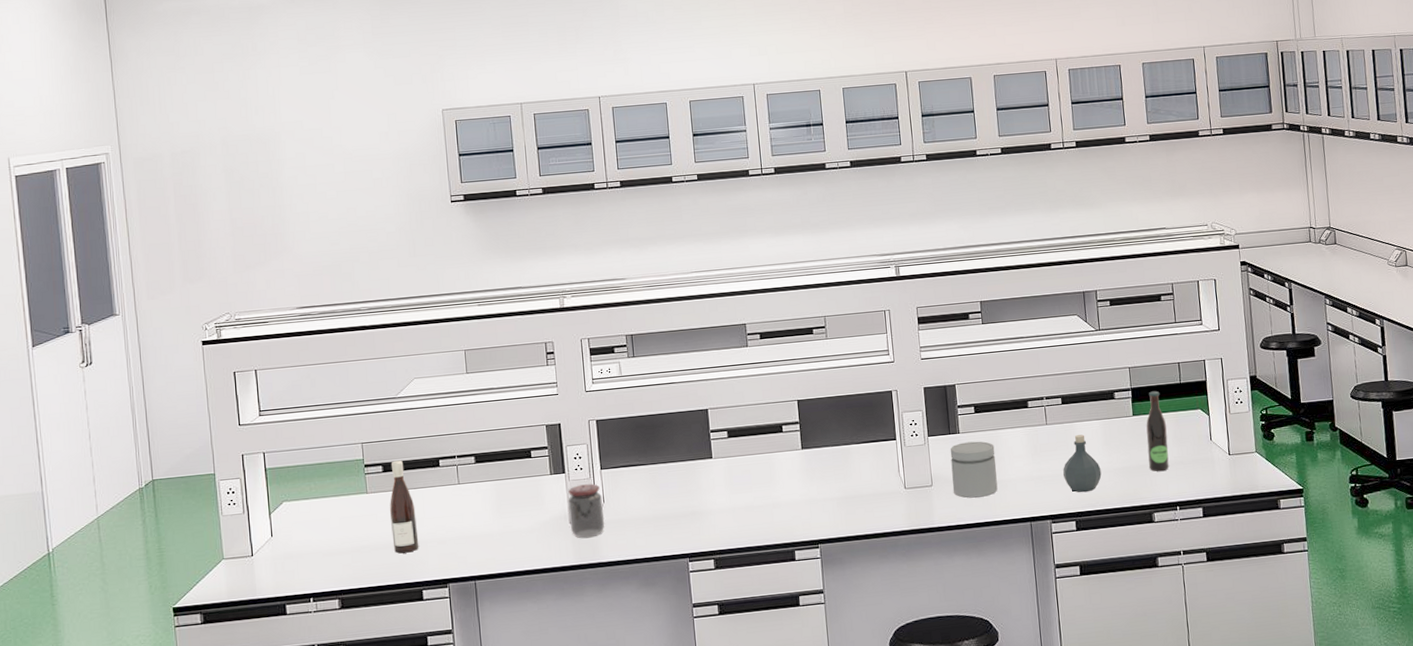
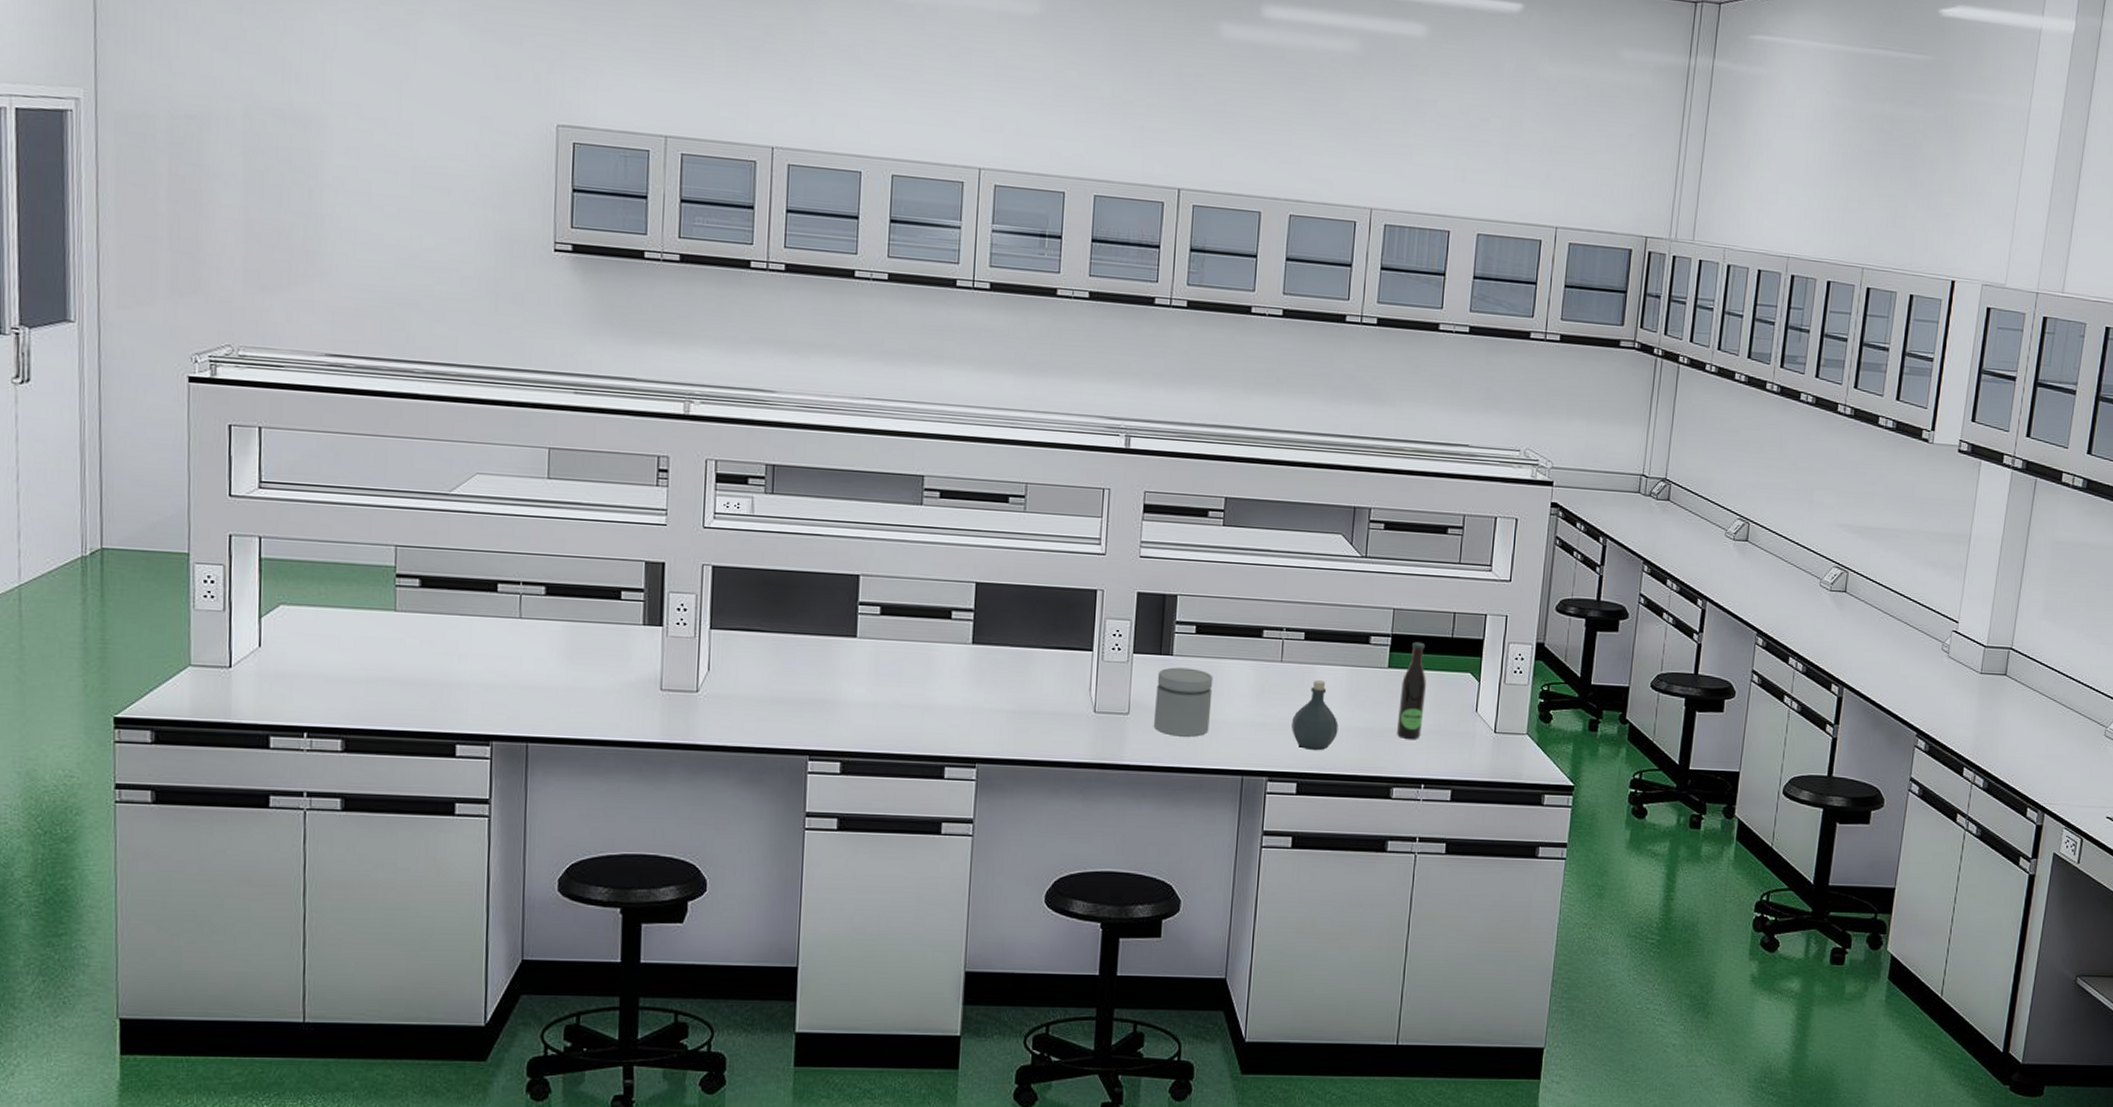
bottle: present [389,460,419,554] -> none [423,575,459,695]
jar: present [568,483,605,539] -> none [660,644,708,712]

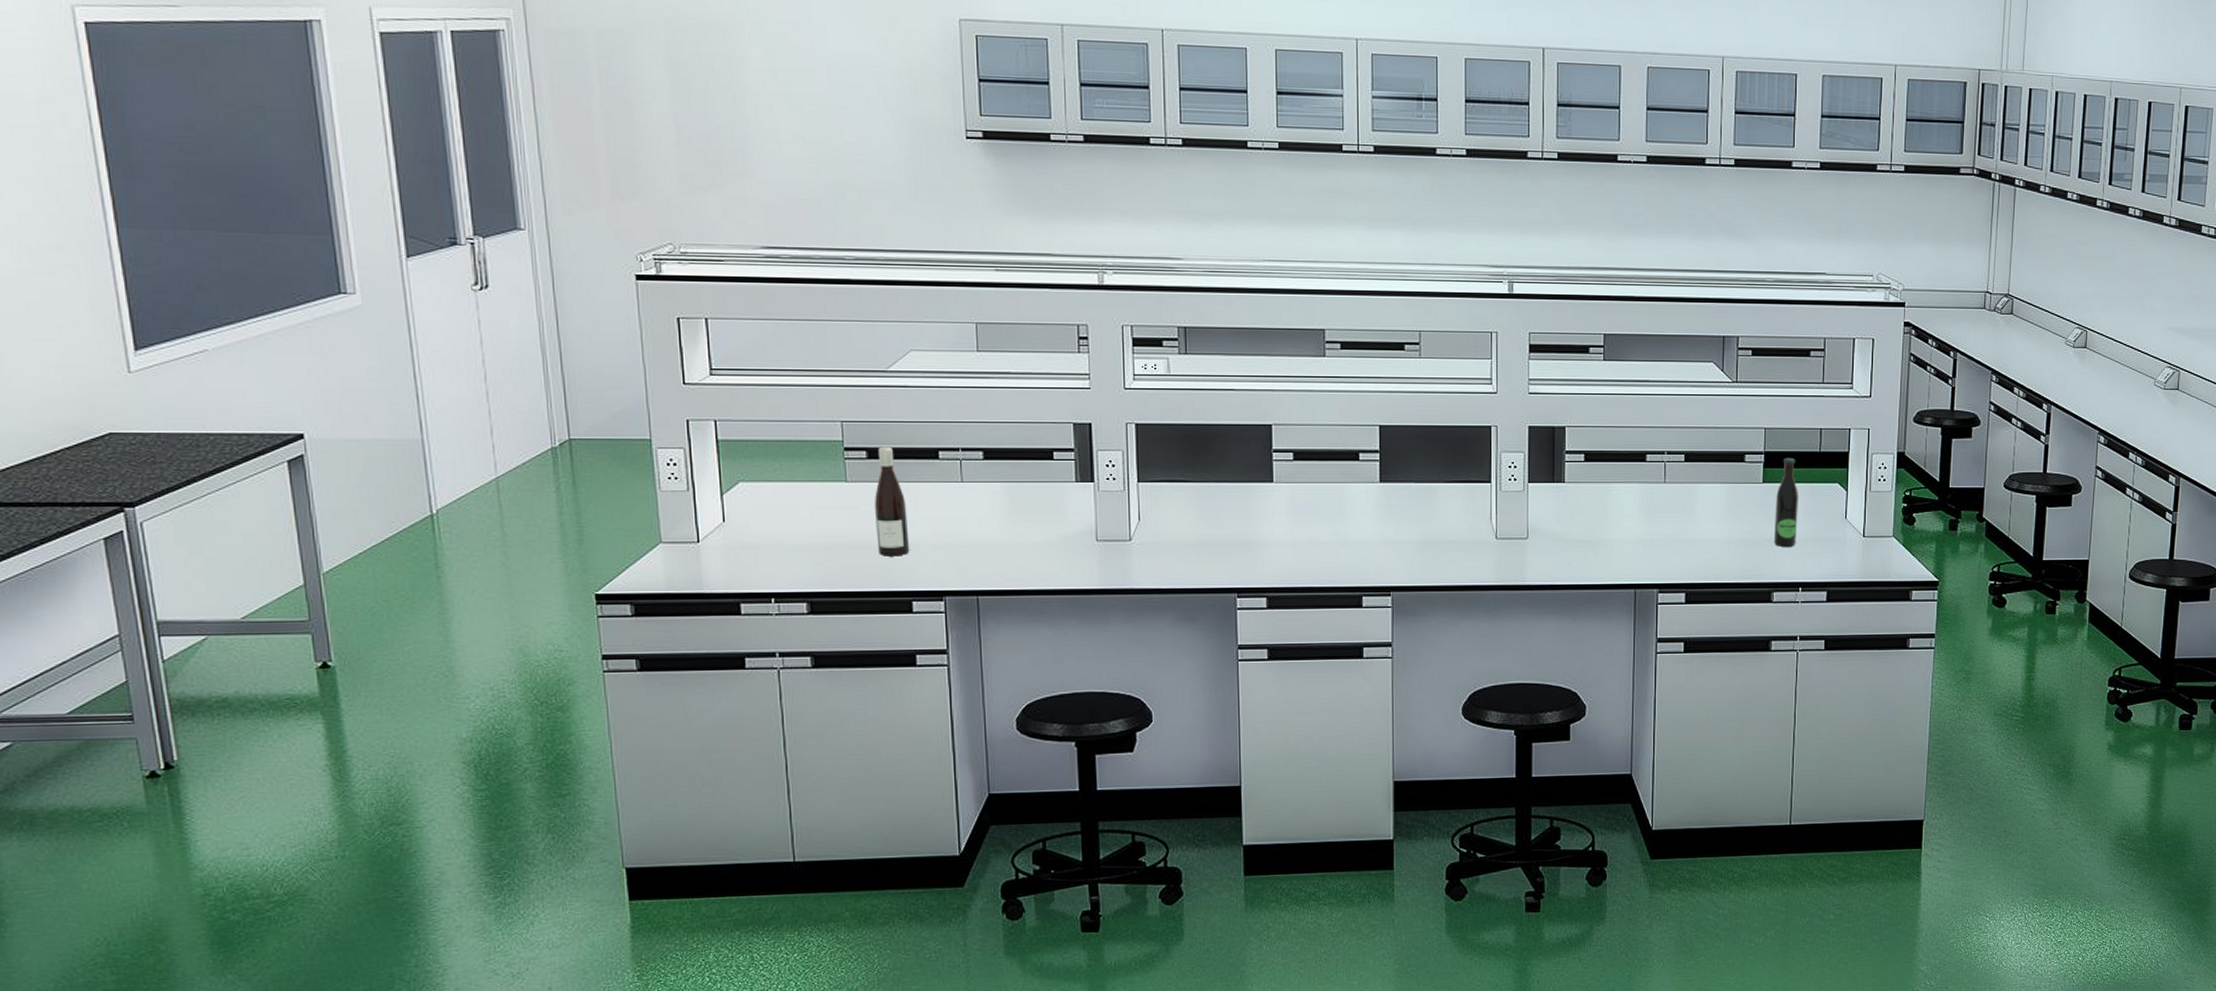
bottle: none [423,575,459,695] -> present [873,446,910,557]
jar: present [1153,667,1213,737] -> none [1551,493,1603,556]
flask: present [1292,680,1338,751] -> none [1678,498,1720,563]

